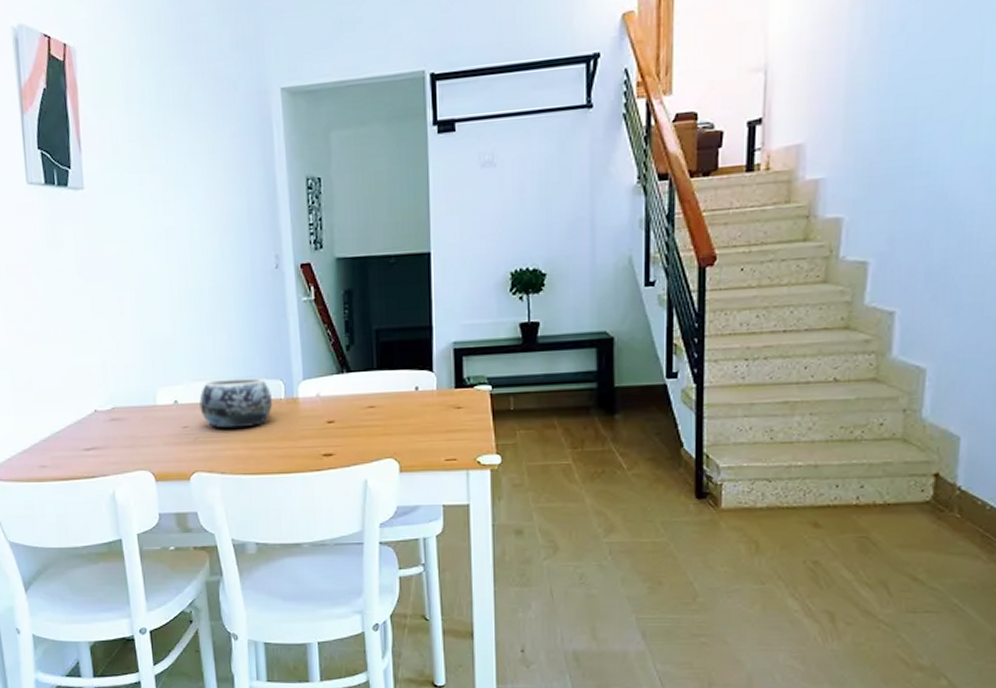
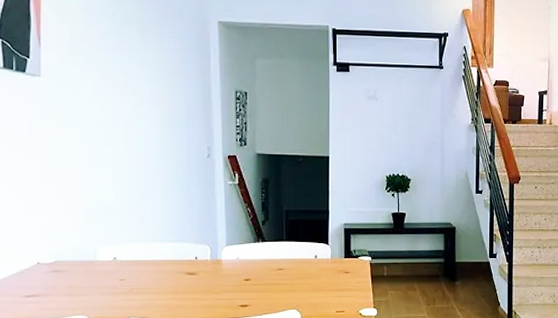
decorative bowl: present [199,377,273,429] -> none [136,242,200,283]

